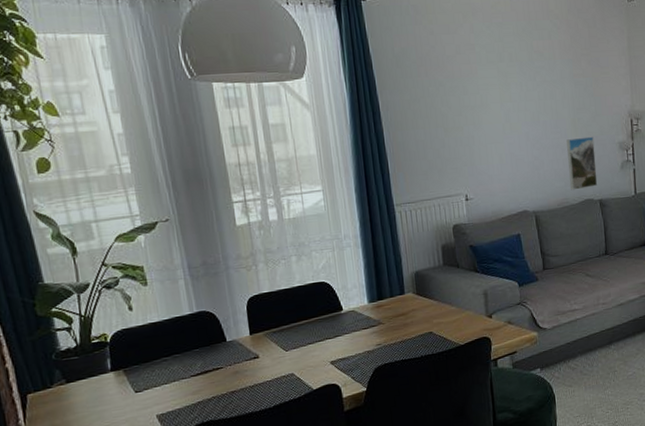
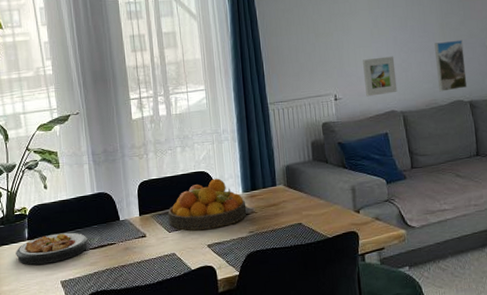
plate: none [96,358,188,400] -> present [15,232,88,265]
fruit bowl: none [283,289,374,348] -> present [167,178,247,231]
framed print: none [494,153,530,196] -> present [363,56,398,97]

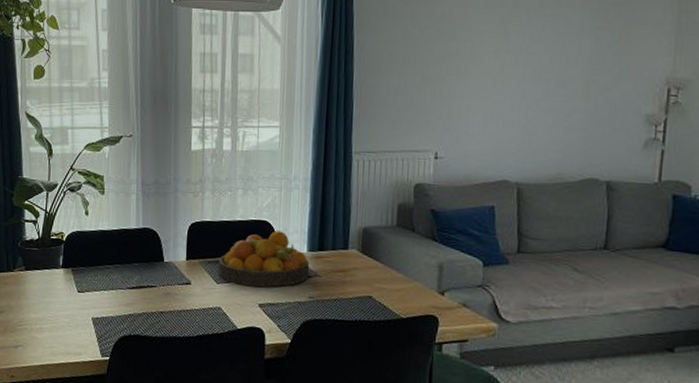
plate: present [15,232,88,265] -> none [47,265,126,297]
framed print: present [363,56,398,97] -> none [475,113,518,160]
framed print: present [434,39,468,92] -> none [570,103,612,166]

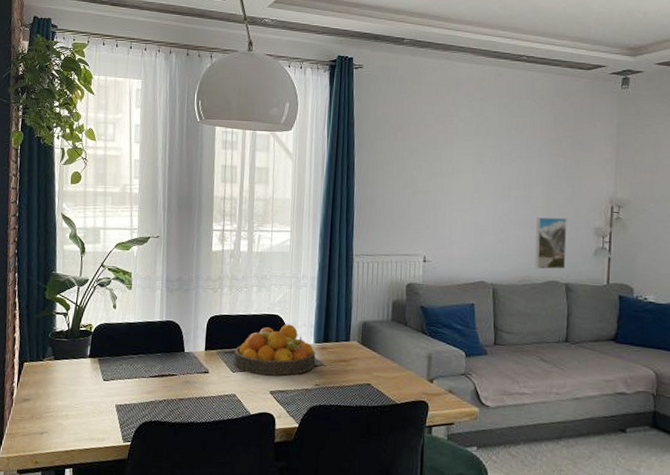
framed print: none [570,103,612,166] -> present [535,217,567,270]

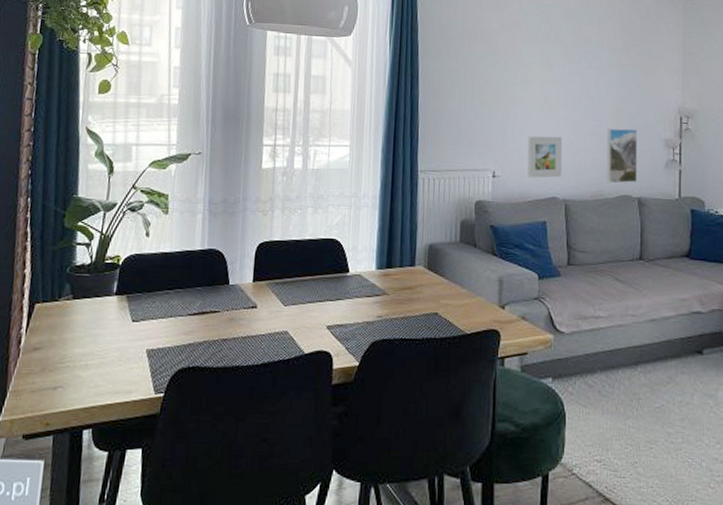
fruit bowl: present [233,324,316,376] -> none [285,249,378,308]
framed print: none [457,224,492,264] -> present [527,136,563,178]

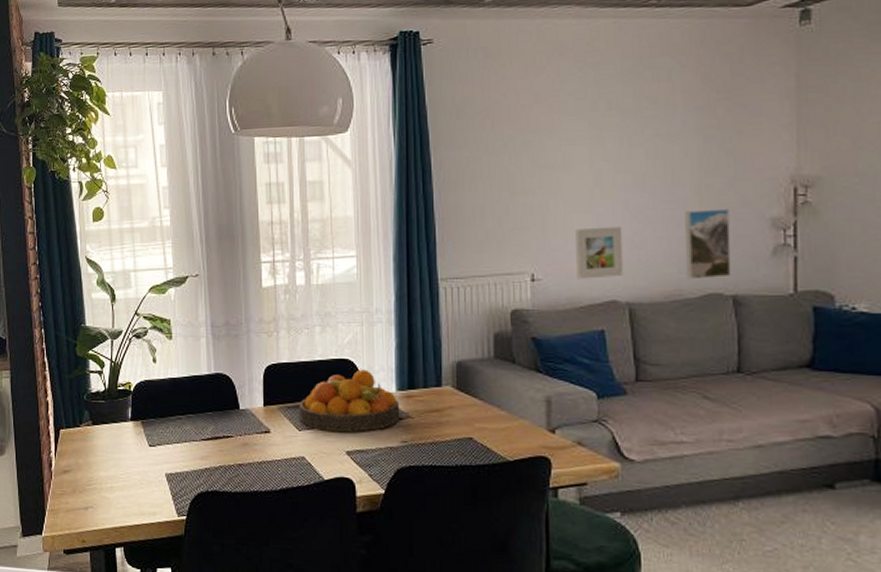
fruit bowl: none [285,249,378,308] -> present [298,369,400,433]

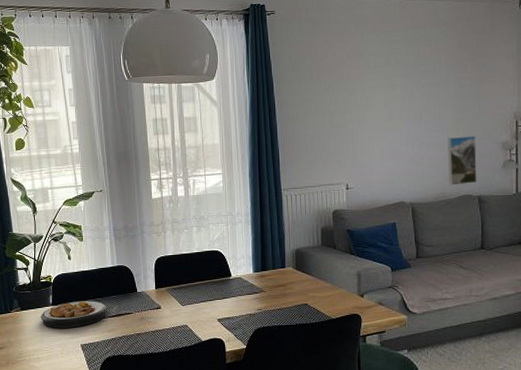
plate: none [116,417,200,451] -> present [41,300,107,328]
fruit bowl: present [298,369,400,433] -> none [181,258,256,306]
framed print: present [576,226,624,279] -> none [376,149,408,187]

